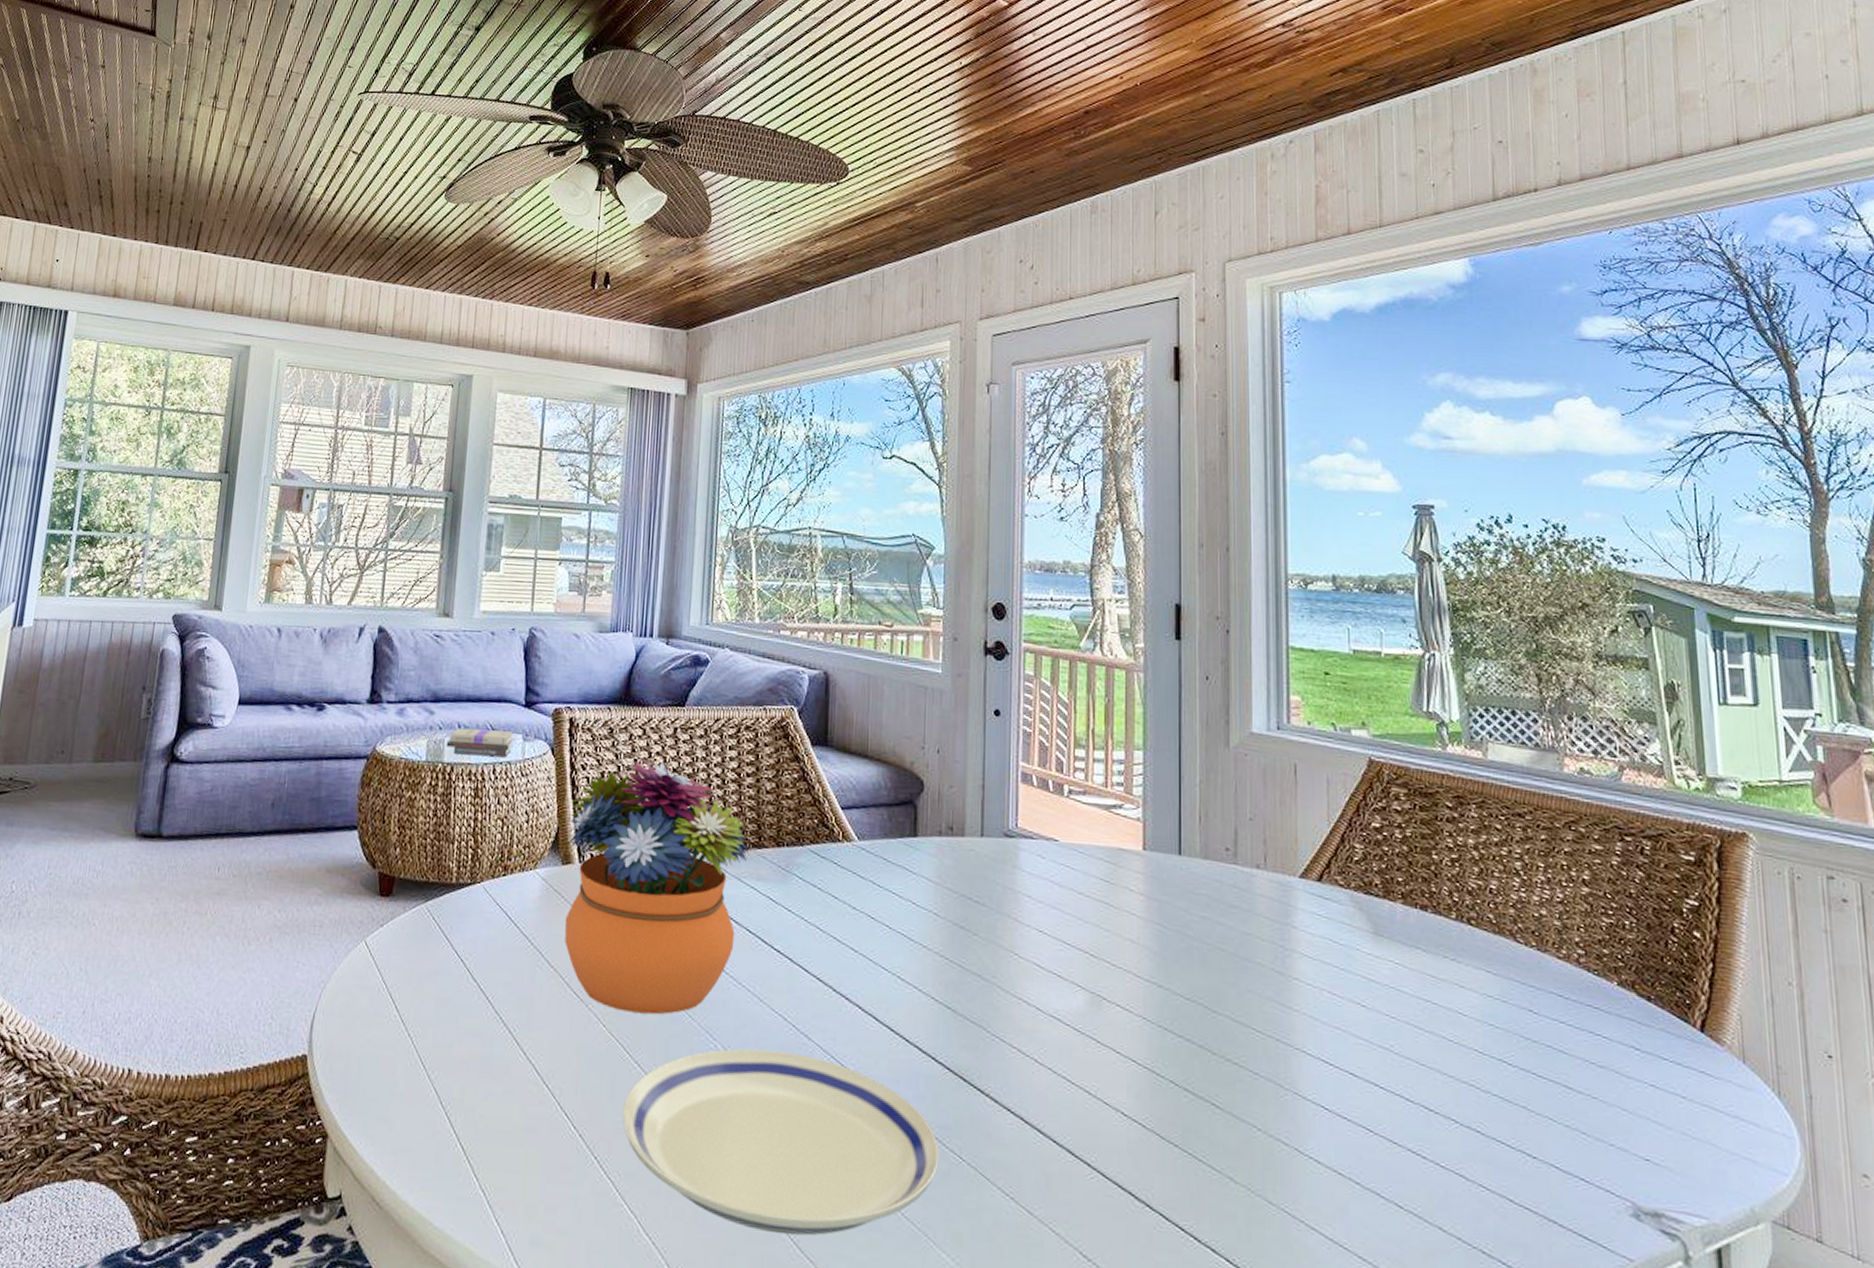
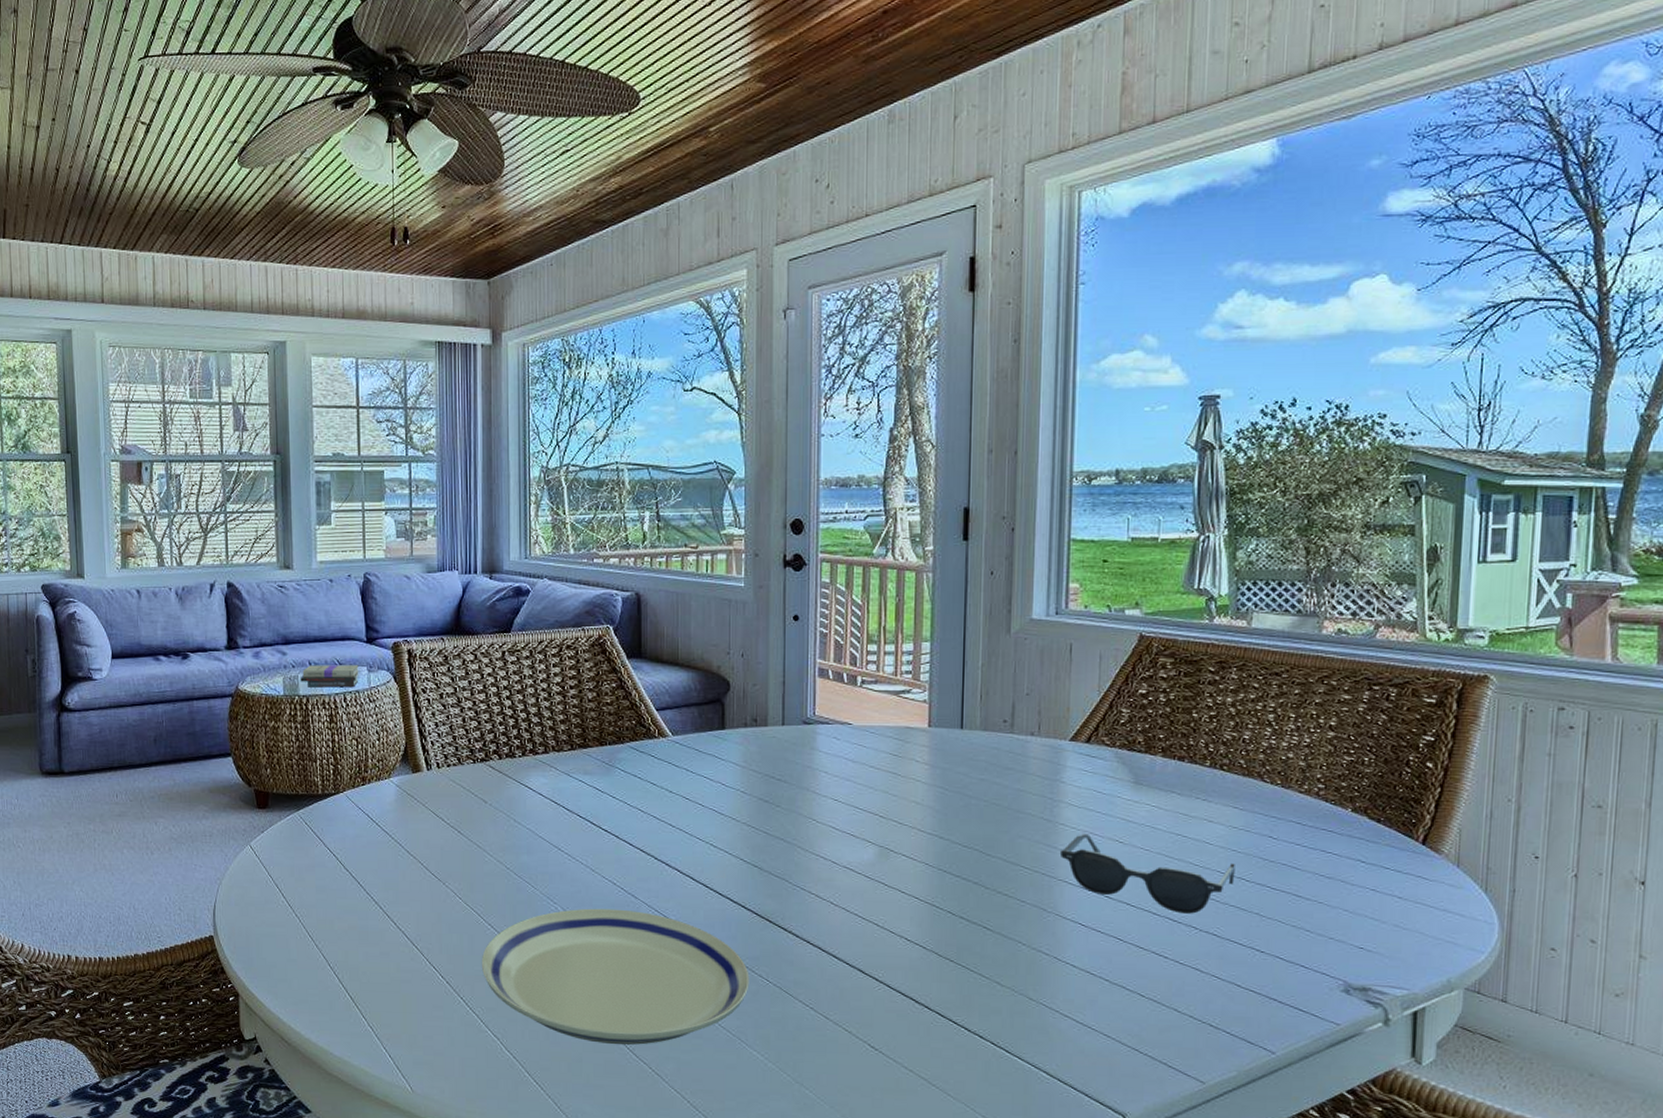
flower arrangement: present [564,758,748,1015] -> none [416,679,575,887]
sunglasses: none [1295,992,1495,1103] -> present [1059,834,1235,914]

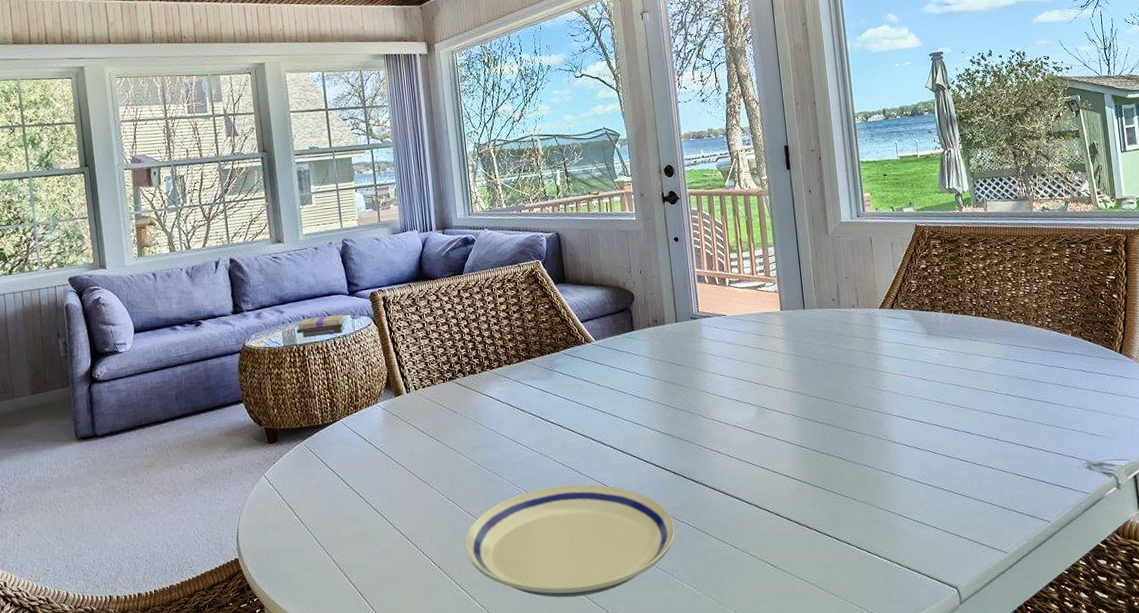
sunglasses: present [1059,834,1235,914] -> none [884,376,1004,427]

